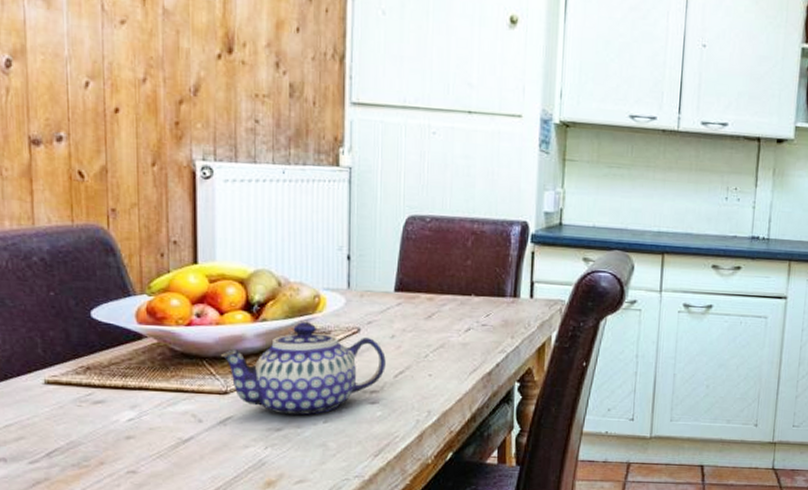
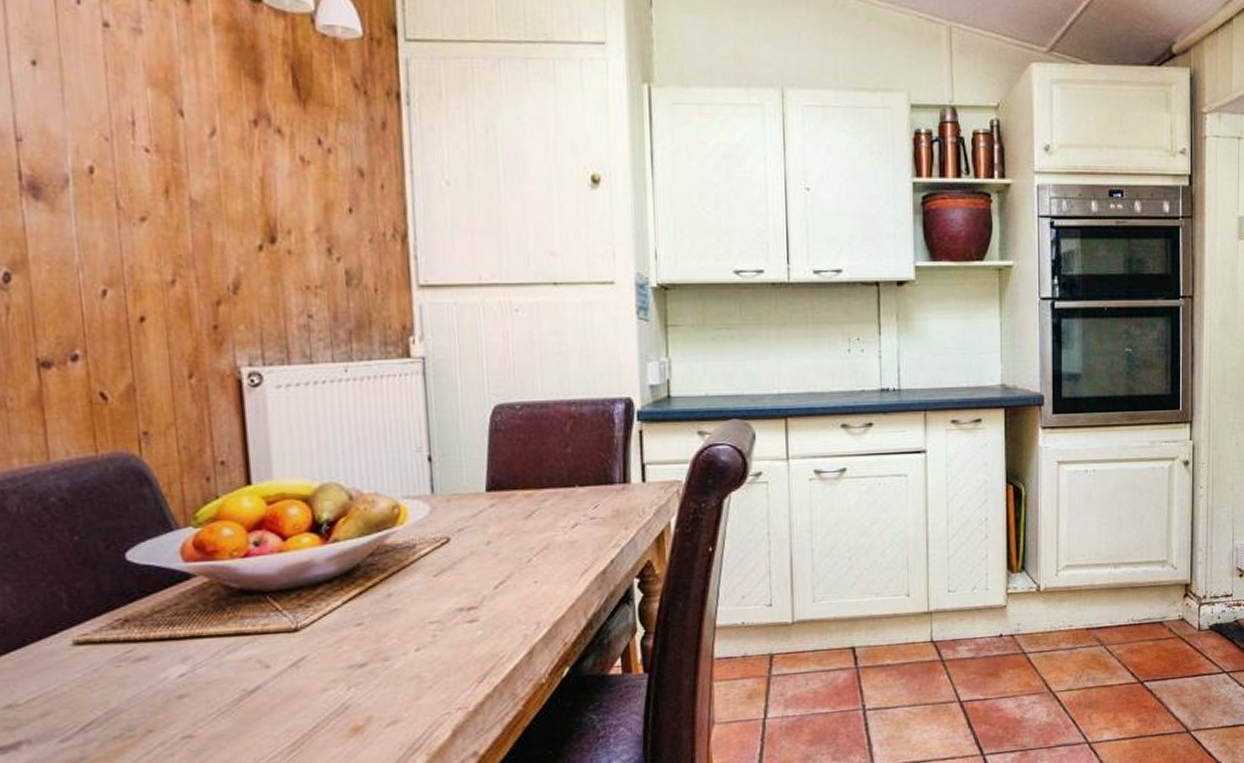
teapot: present [220,321,386,416] -> none [286,536,483,648]

